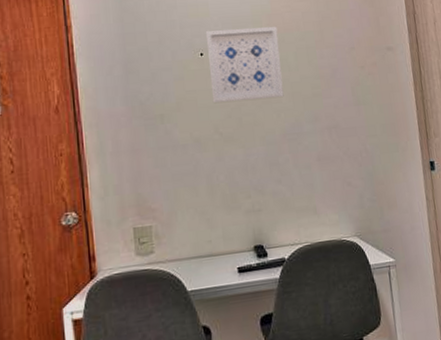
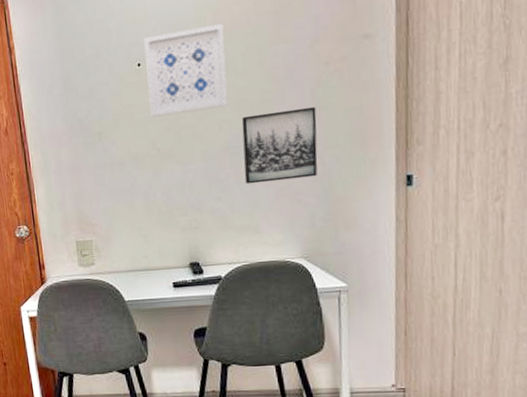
wall art: none [296,101,362,168] -> present [241,106,318,185]

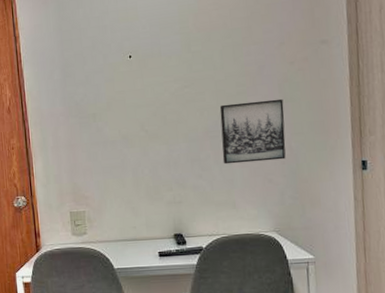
wall art: present [143,23,228,118] -> none [134,25,208,103]

